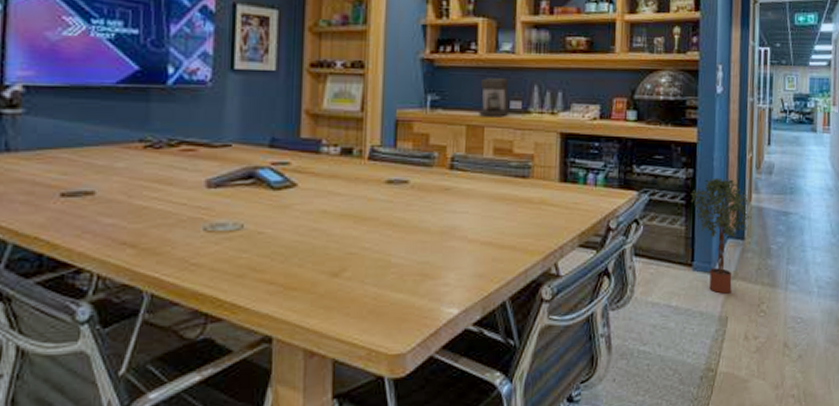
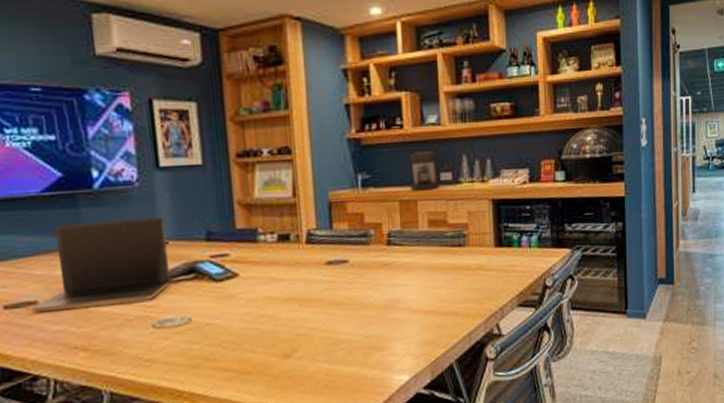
laptop computer: none [88,117,231,204] -> present [32,218,171,313]
potted tree: present [690,177,752,294] -> none [621,228,680,336]

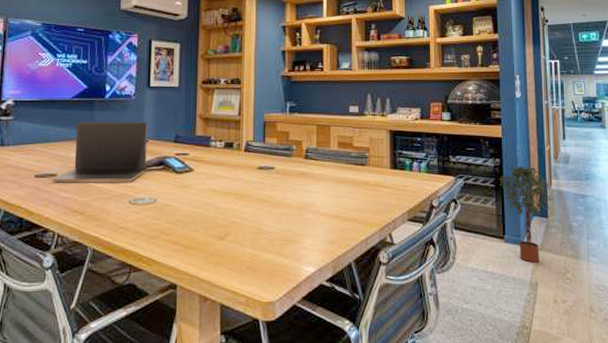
coffee maker: present [409,151,441,191] -> none [326,89,349,119]
potted tree: none [621,228,680,336] -> present [499,166,553,263]

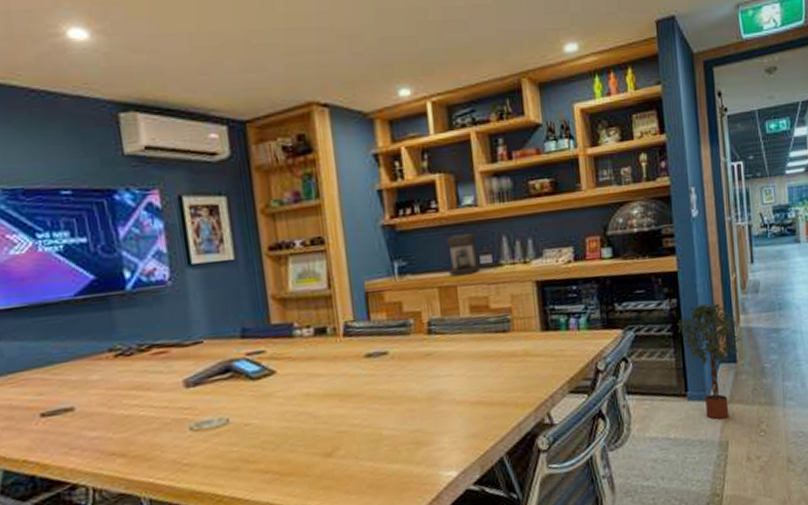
laptop computer: present [52,122,148,183] -> none [68,316,207,419]
coffee maker: none [326,89,349,119] -> present [446,233,481,277]

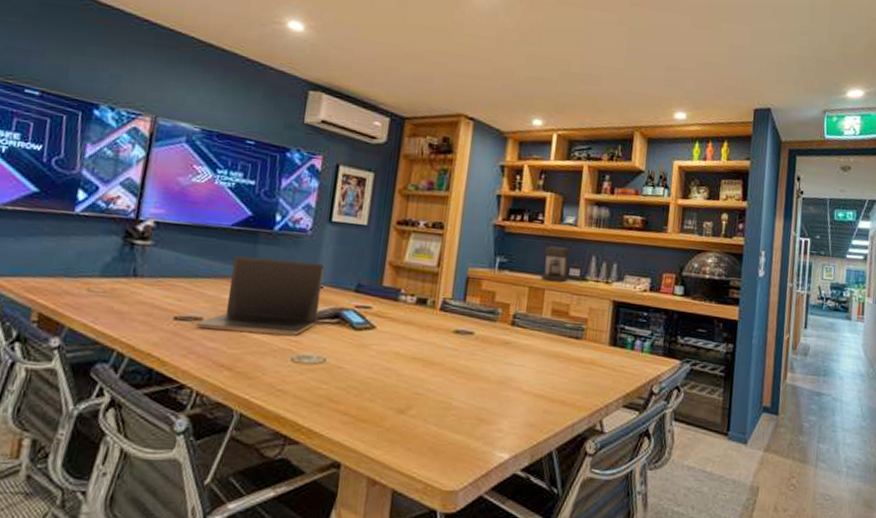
laptop computer: none [68,316,207,419] -> present [196,256,325,336]
potted tree: present [677,303,742,420] -> none [729,354,786,465]

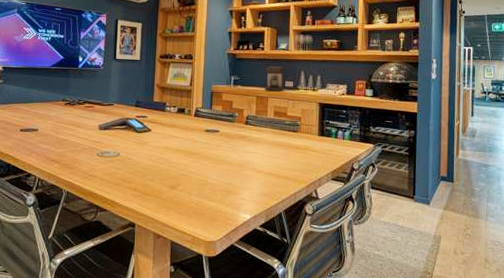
laptop computer: present [196,256,325,336] -> none [34,86,114,138]

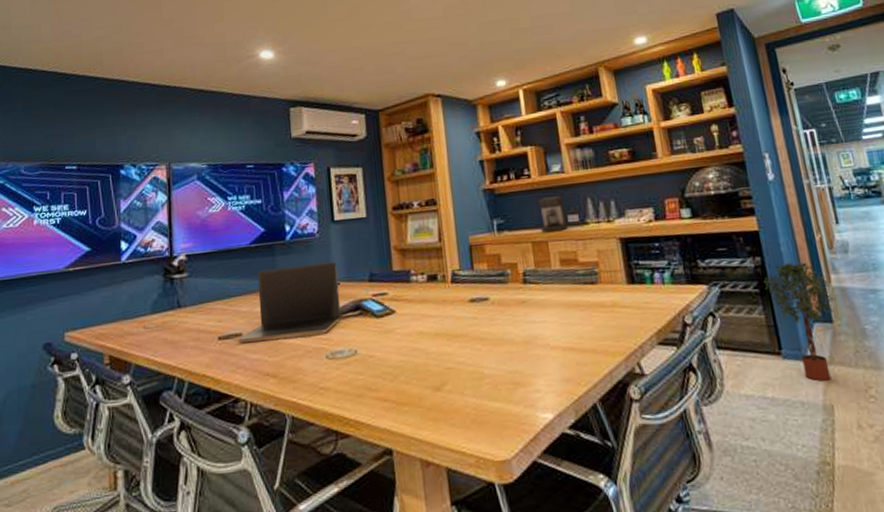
laptop computer: none [34,86,114,138] -> present [238,262,342,343]
potted tree: none [412,137,459,220] -> present [763,262,836,381]

